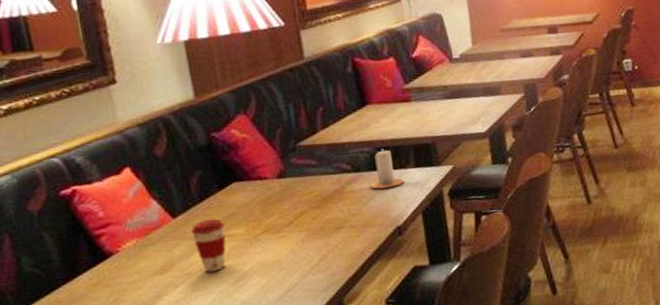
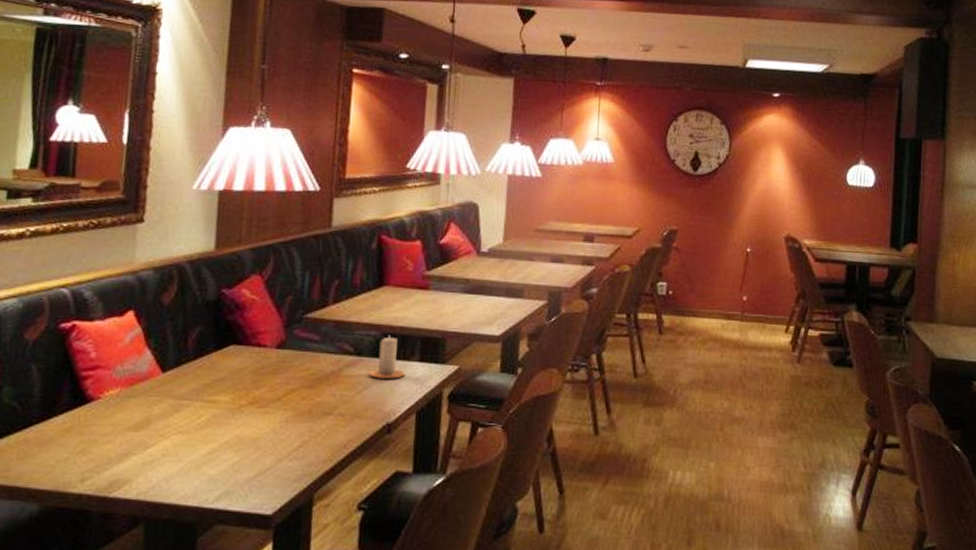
coffee cup: present [191,218,226,273] -> none [177,380,212,438]

